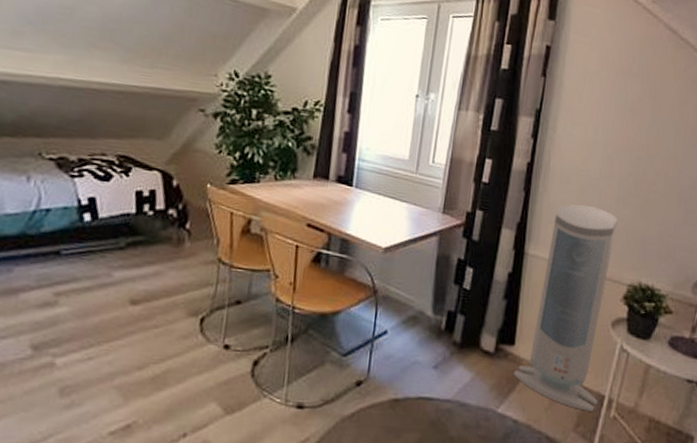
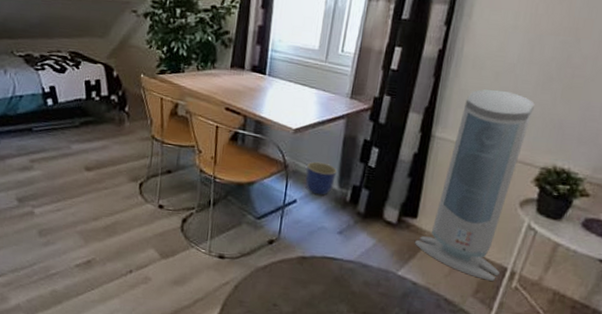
planter: none [396,285,430,324] -> present [305,161,337,195]

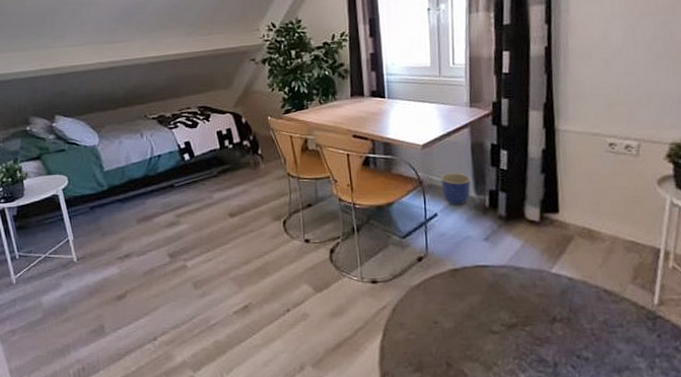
air purifier: present [414,89,535,281] -> none [561,75,654,265]

